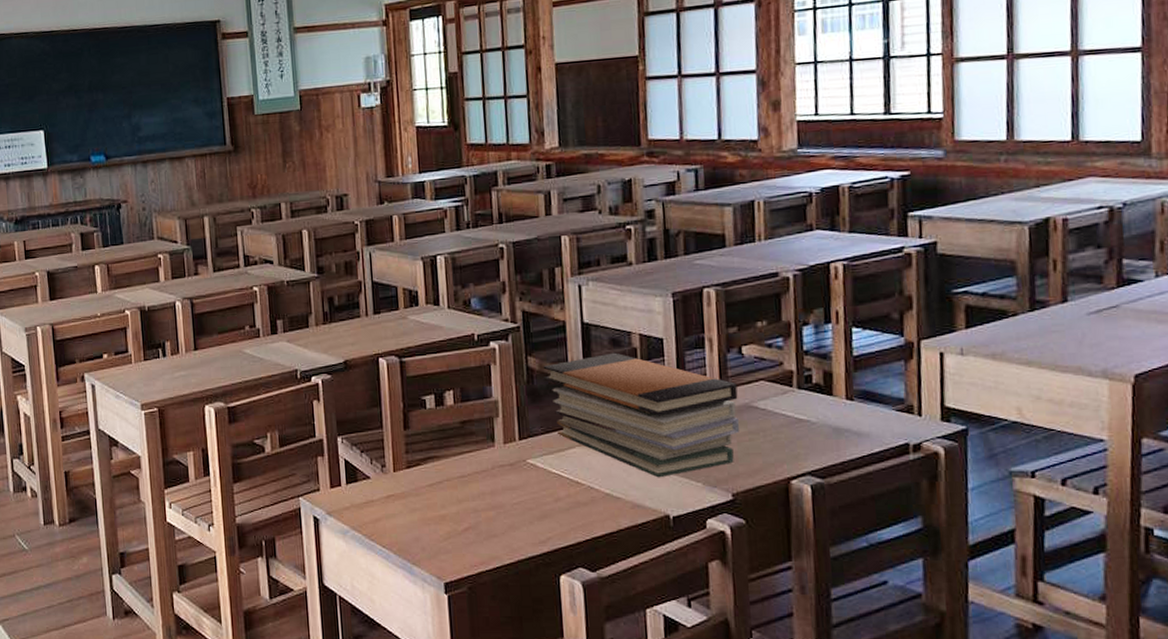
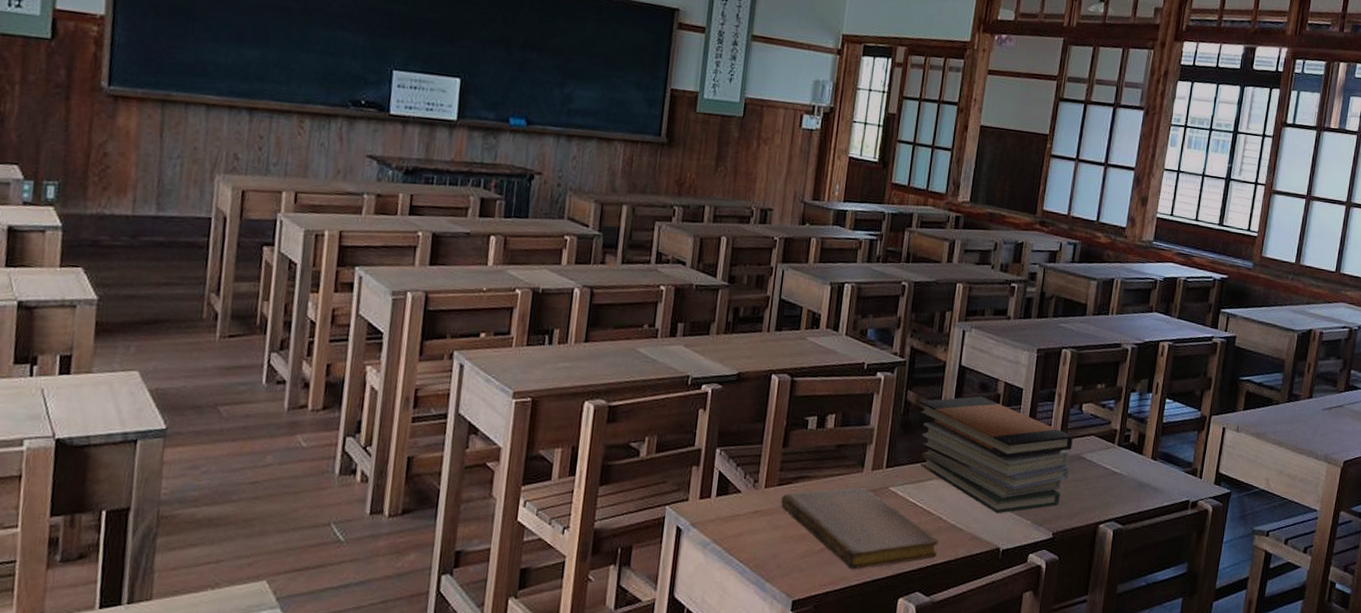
notebook: none [413,462,595,547] -> present [781,487,939,569]

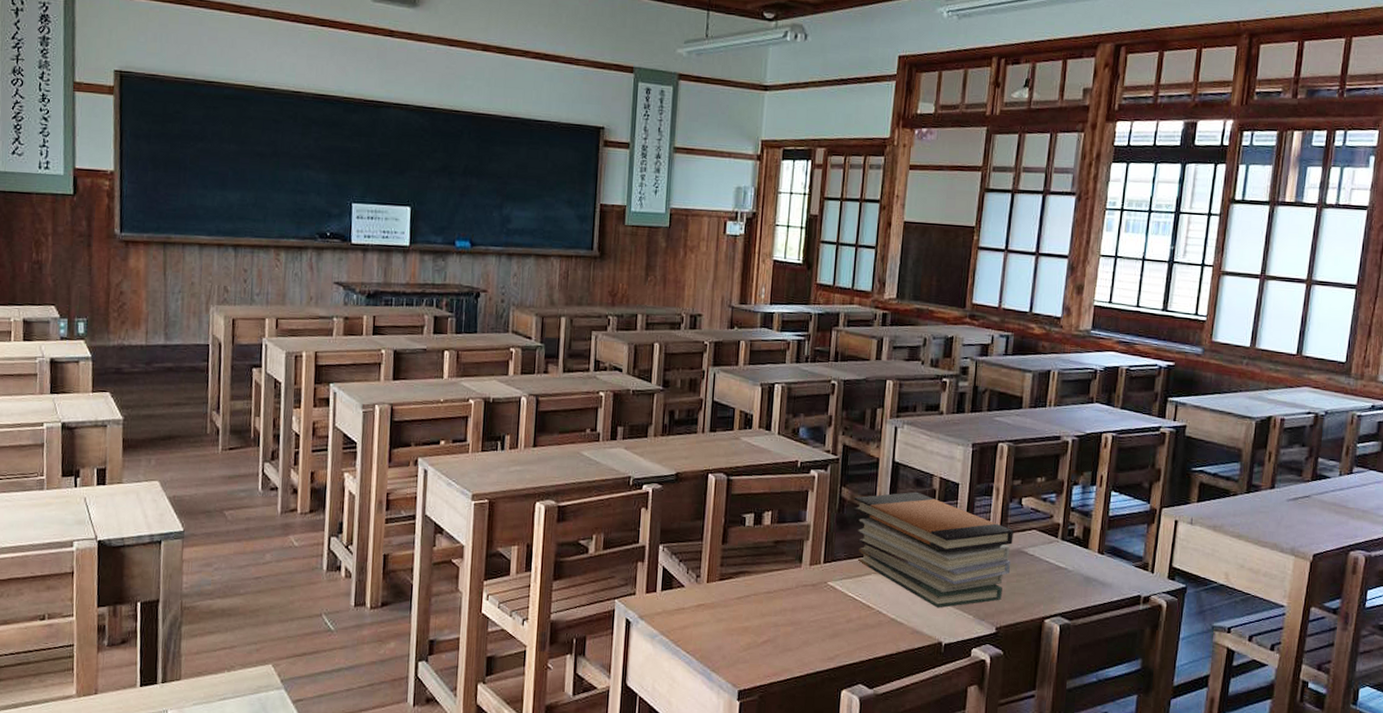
notebook: present [781,487,939,569] -> none [723,581,880,661]

